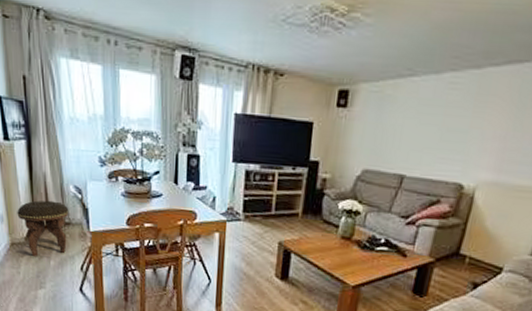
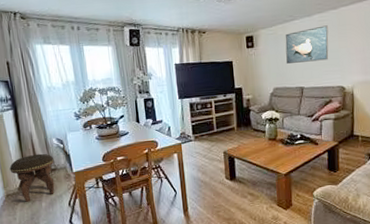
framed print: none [387,91,461,143] -> present [285,25,329,64]

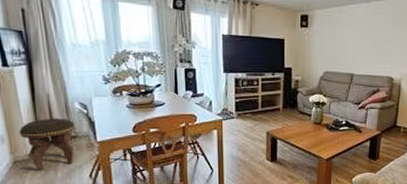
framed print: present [285,25,329,64] -> none [338,14,384,49]

